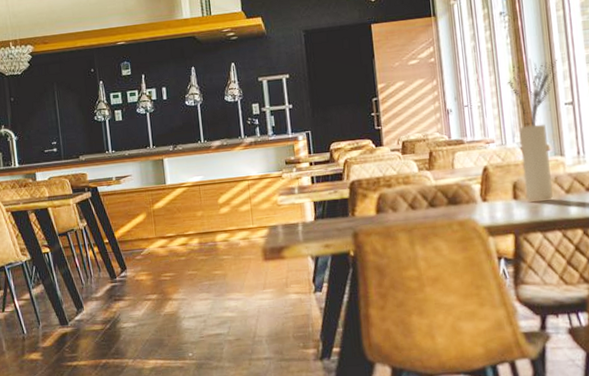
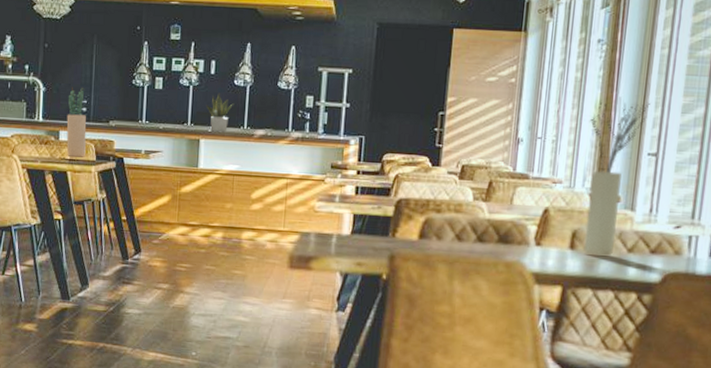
vase: none [38,130,62,195] -> present [66,86,87,159]
potted plant: none [164,114,189,150] -> present [207,92,234,133]

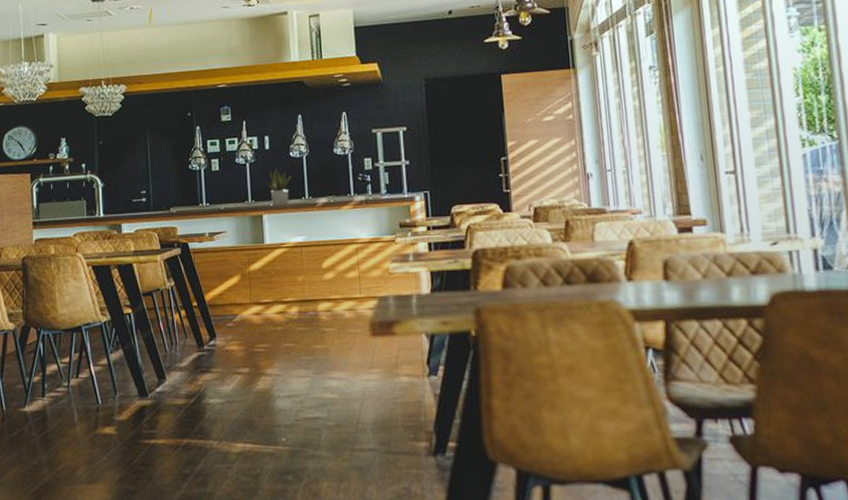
vase: present [66,86,87,159] -> none [126,178,149,250]
vase: present [583,97,650,257] -> none [658,119,717,285]

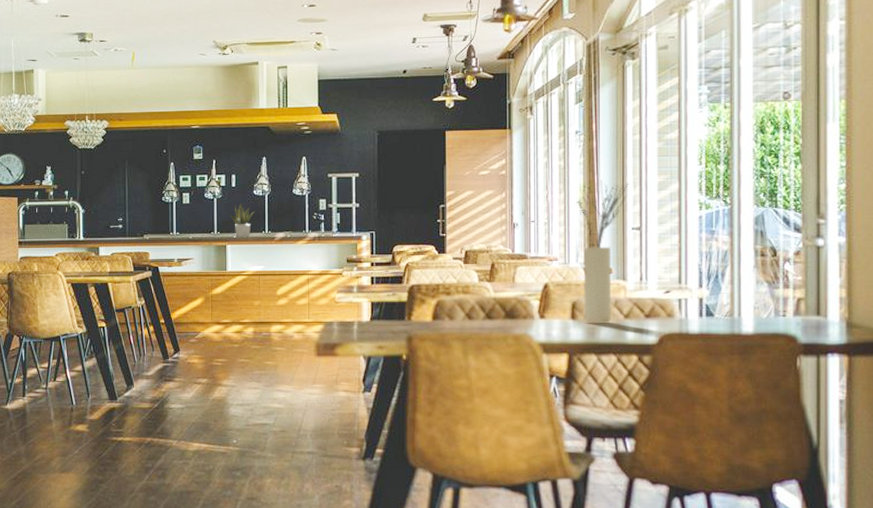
vase: none [658,119,717,285] -> present [577,179,629,324]

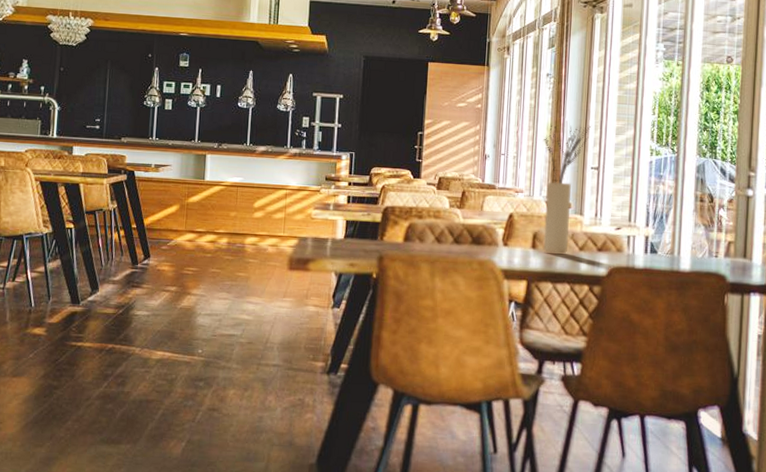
potted plant: present [230,202,255,238] -> none [213,113,238,149]

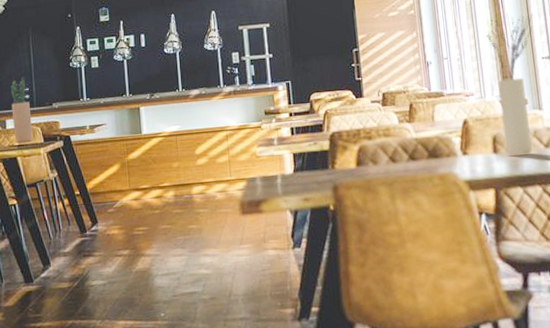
vase: none [79,106,100,172] -> present [10,76,33,144]

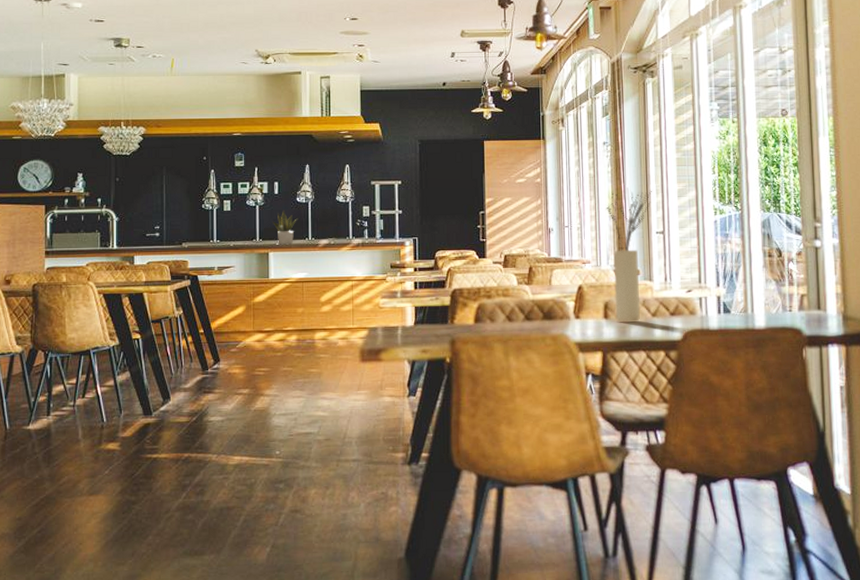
vase: present [10,76,33,144] -> none [140,214,160,280]
potted plant: none [142,62,167,99] -> present [273,210,298,245]

